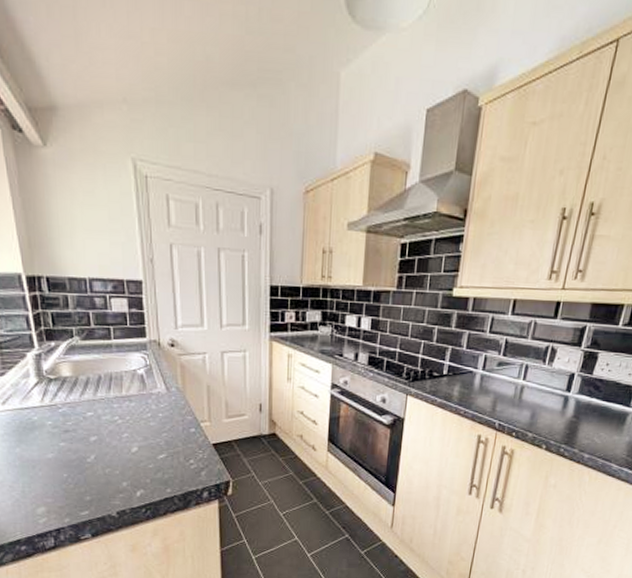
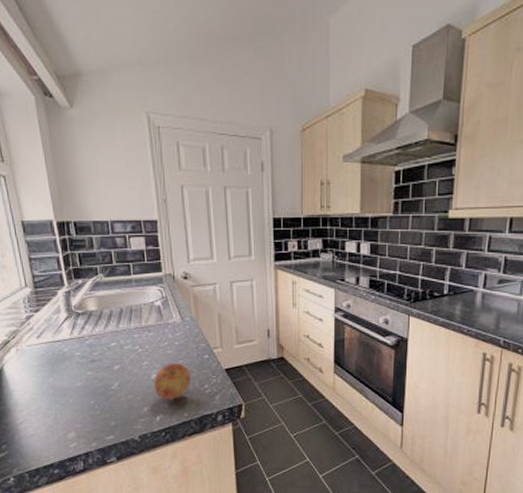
apple: none [135,436,176,476] -> present [154,363,191,401]

